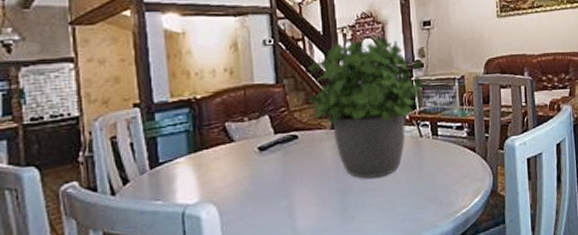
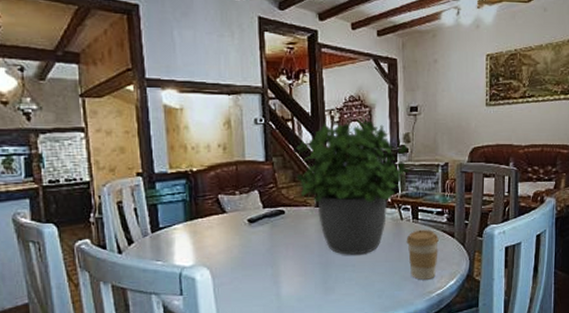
coffee cup: none [427,145,461,200] -> present [406,229,439,280]

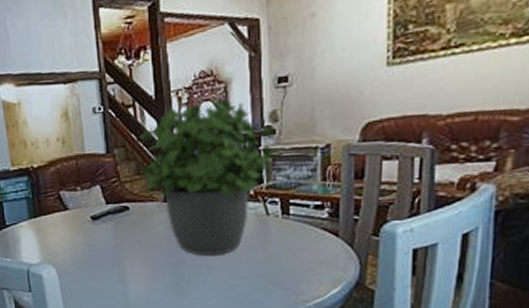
coffee cup: present [406,229,439,280] -> none [274,227,317,286]

